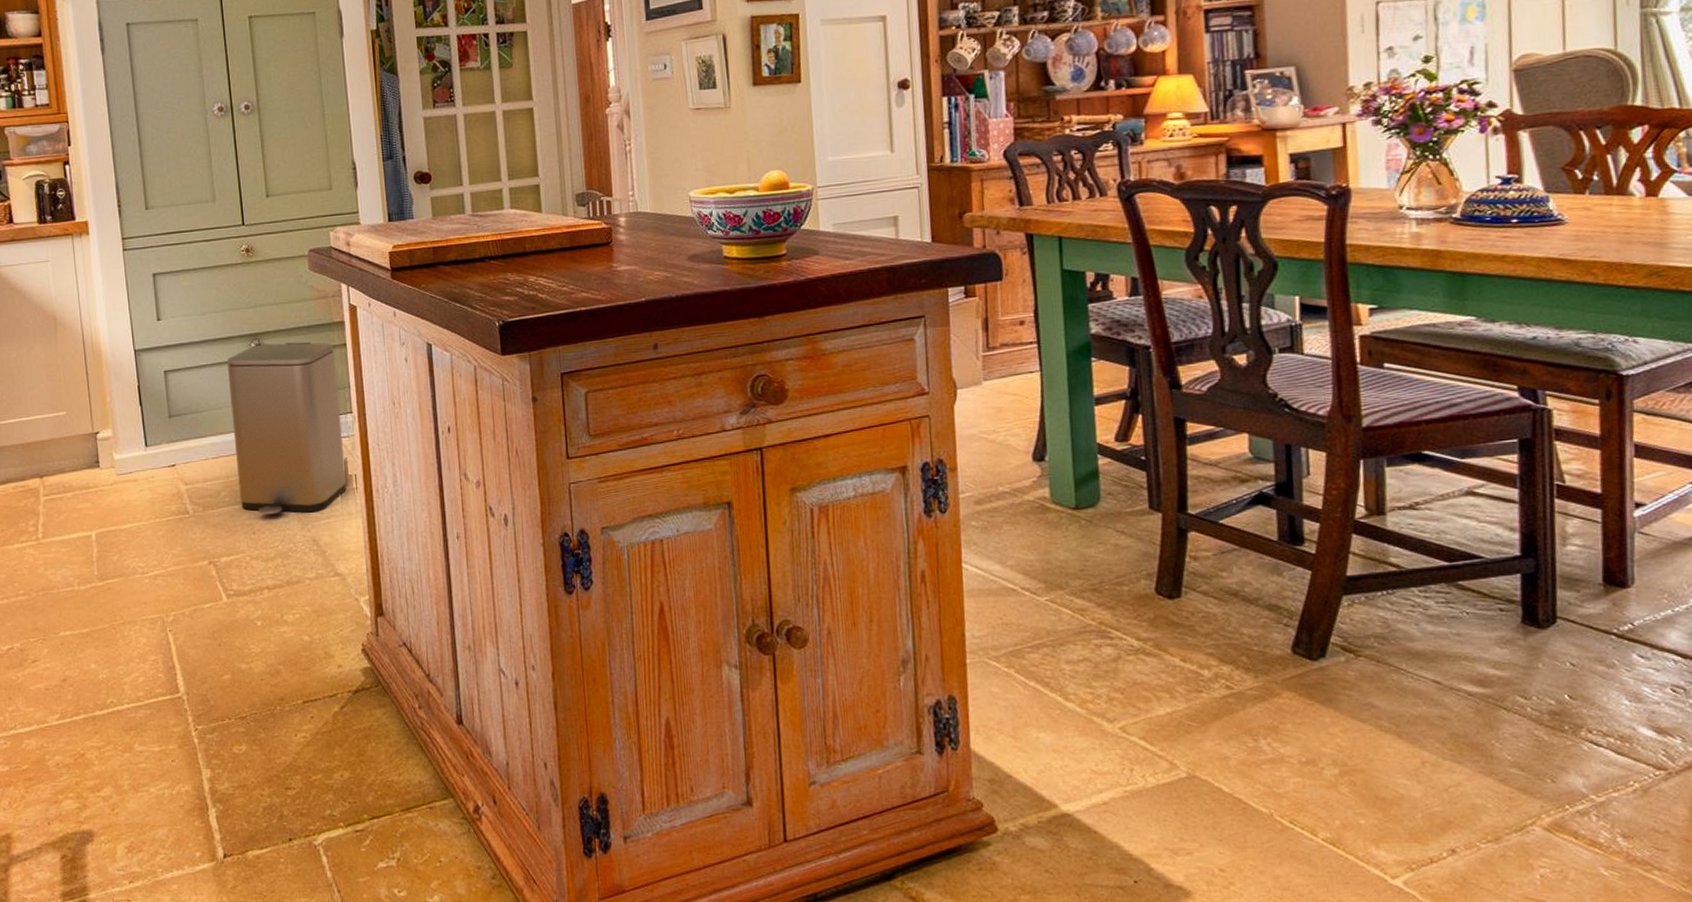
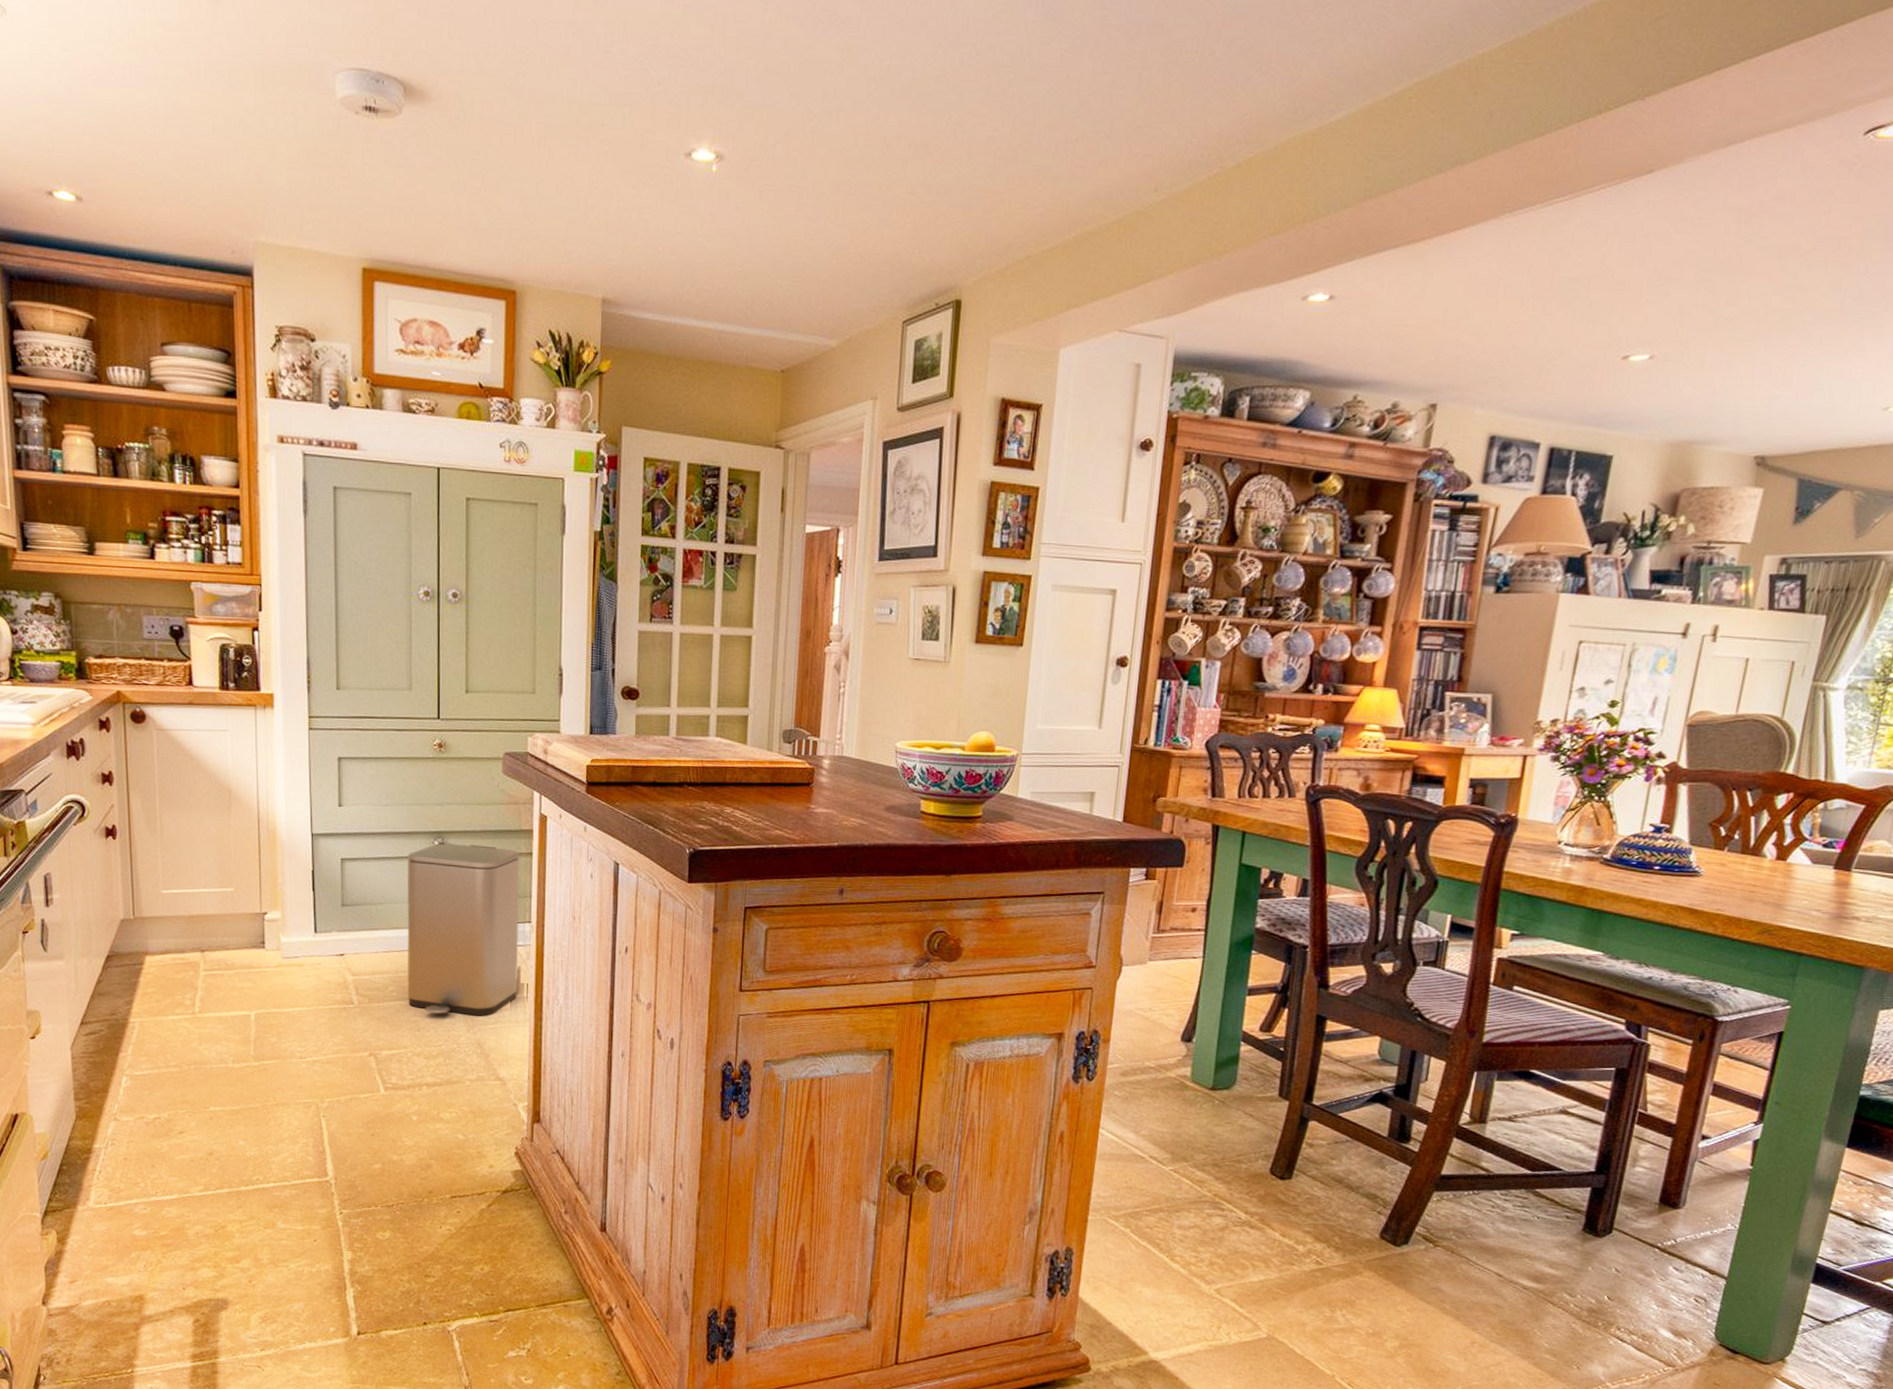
teapot: present [1253,101,1304,131] -> none [1446,726,1493,755]

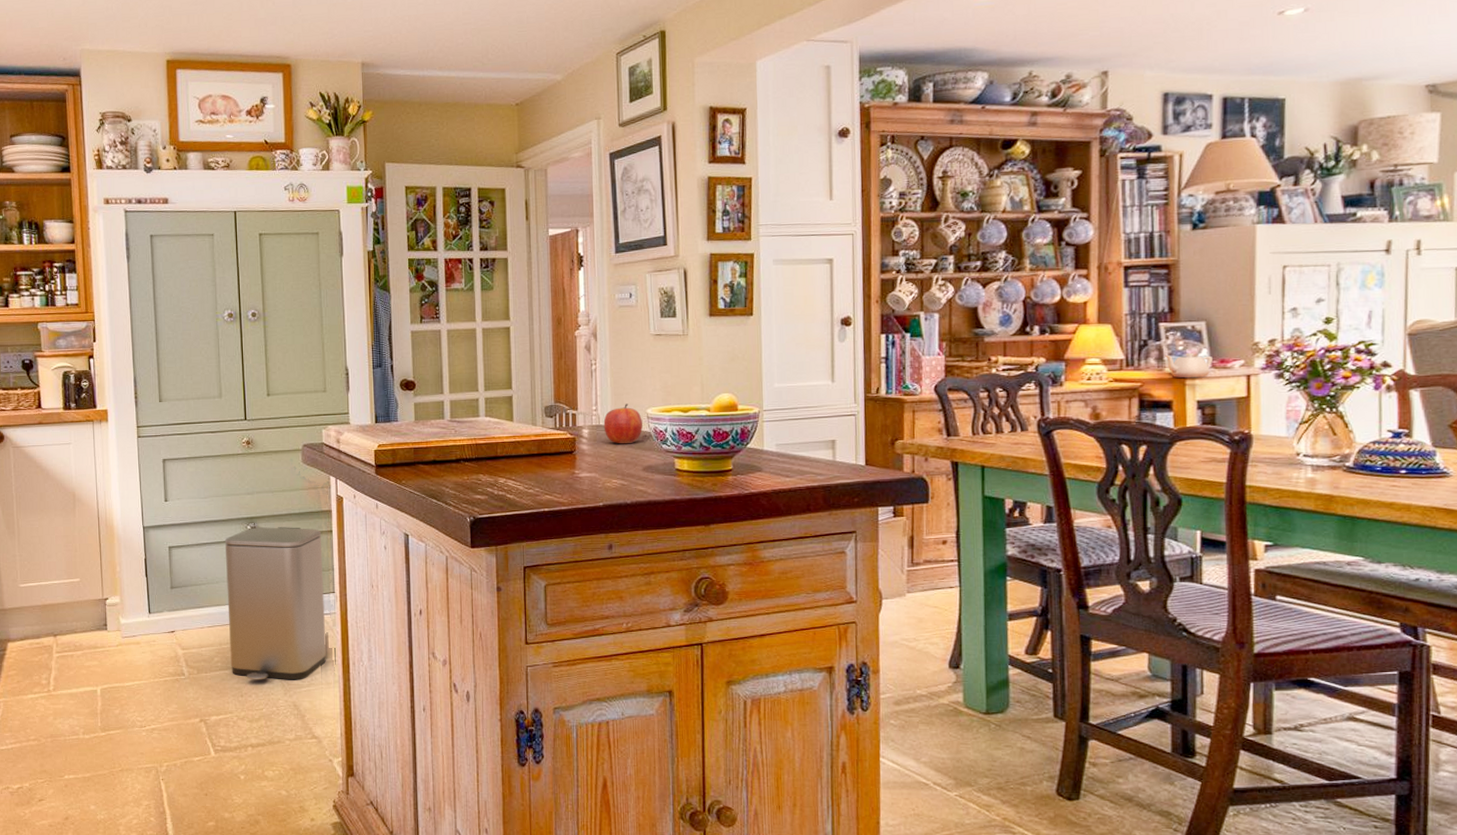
fruit: none [846,734,890,780] -> present [603,404,643,444]
teapot: none [1446,726,1493,755] -> present [1165,352,1212,379]

